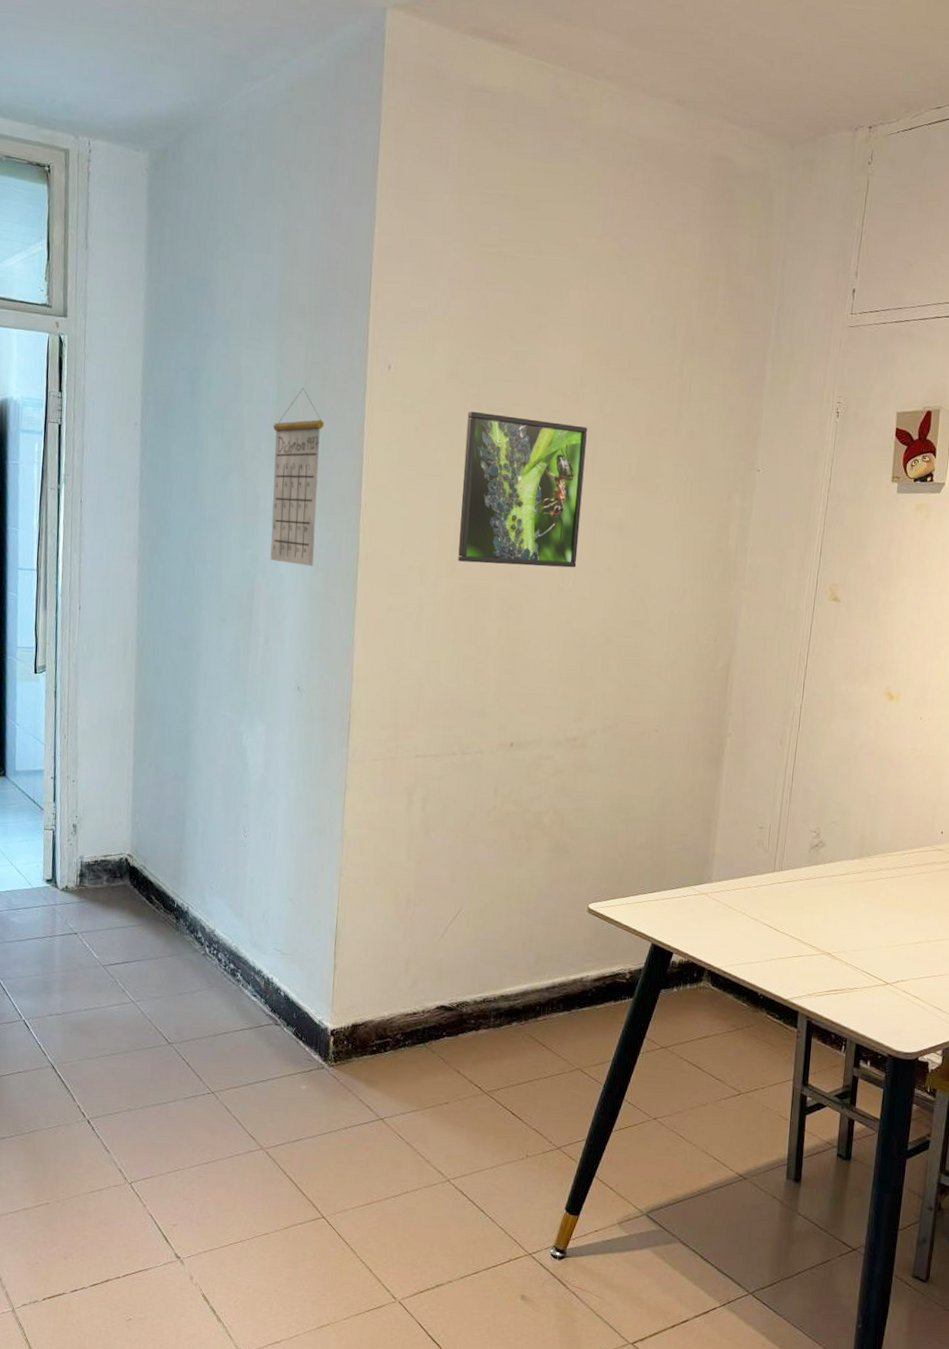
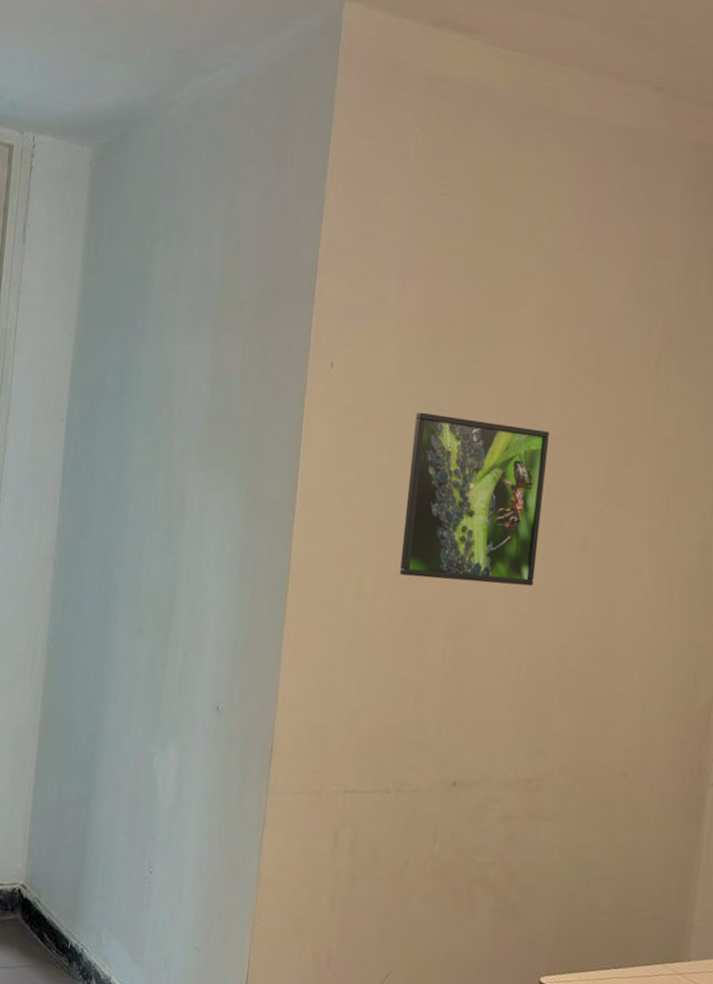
calendar: present [270,388,324,566] -> none [194,385,259,575]

